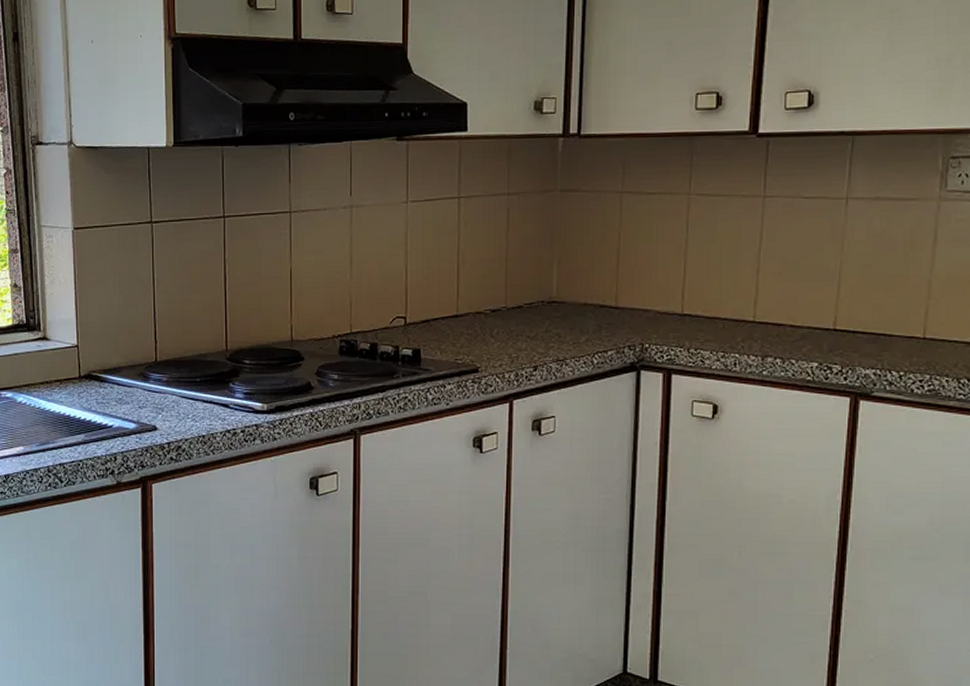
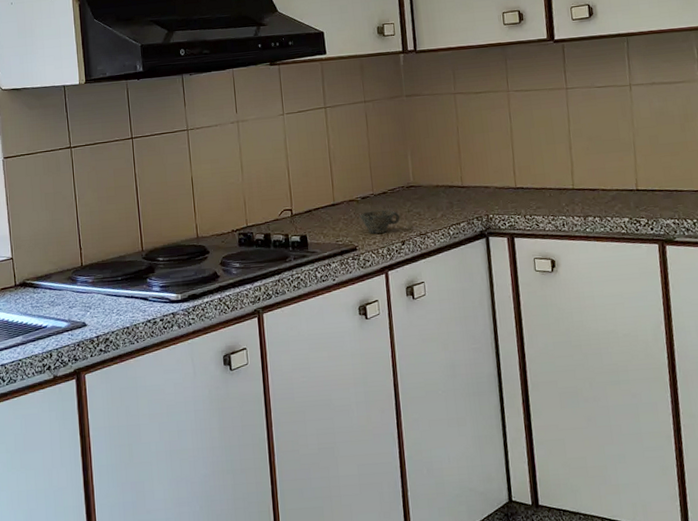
cup: none [485,327,536,354] -> present [359,209,401,234]

